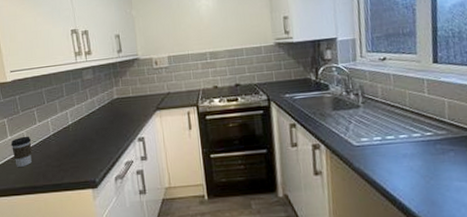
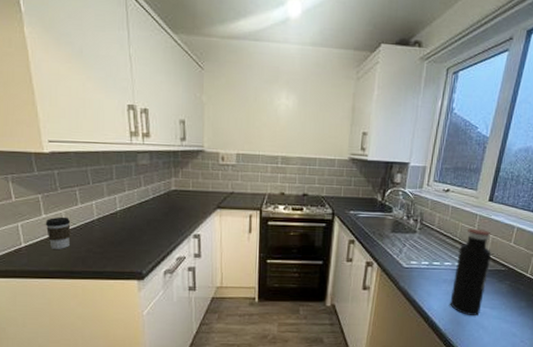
water bottle: none [412,93,456,193] -> present [450,228,491,315]

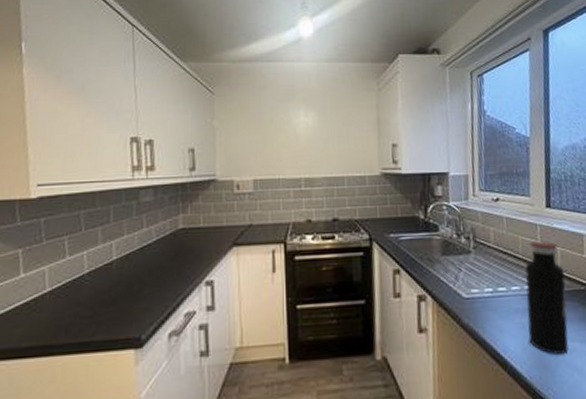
coffee cup: present [45,216,71,249] -> none [22,274,55,317]

